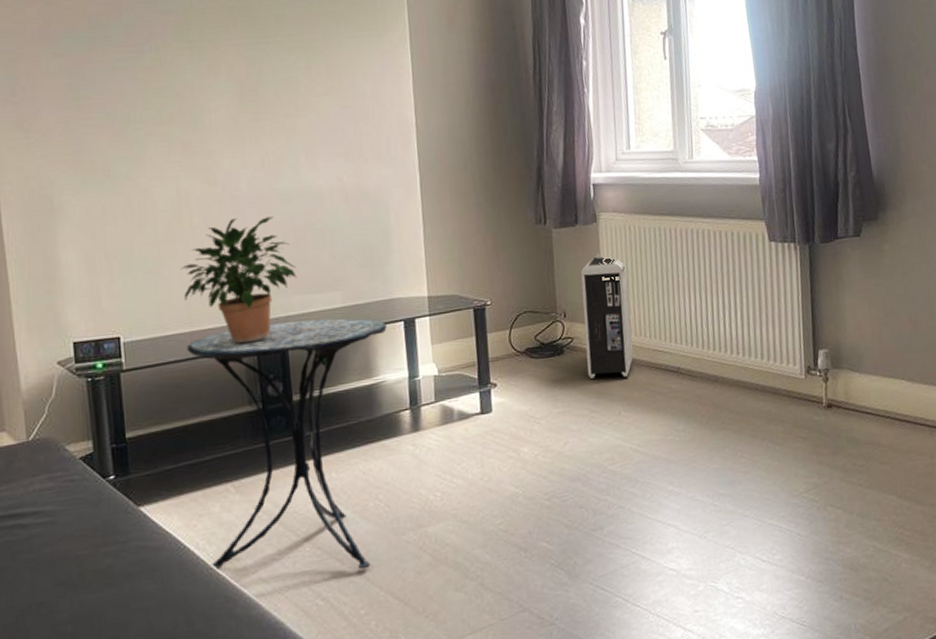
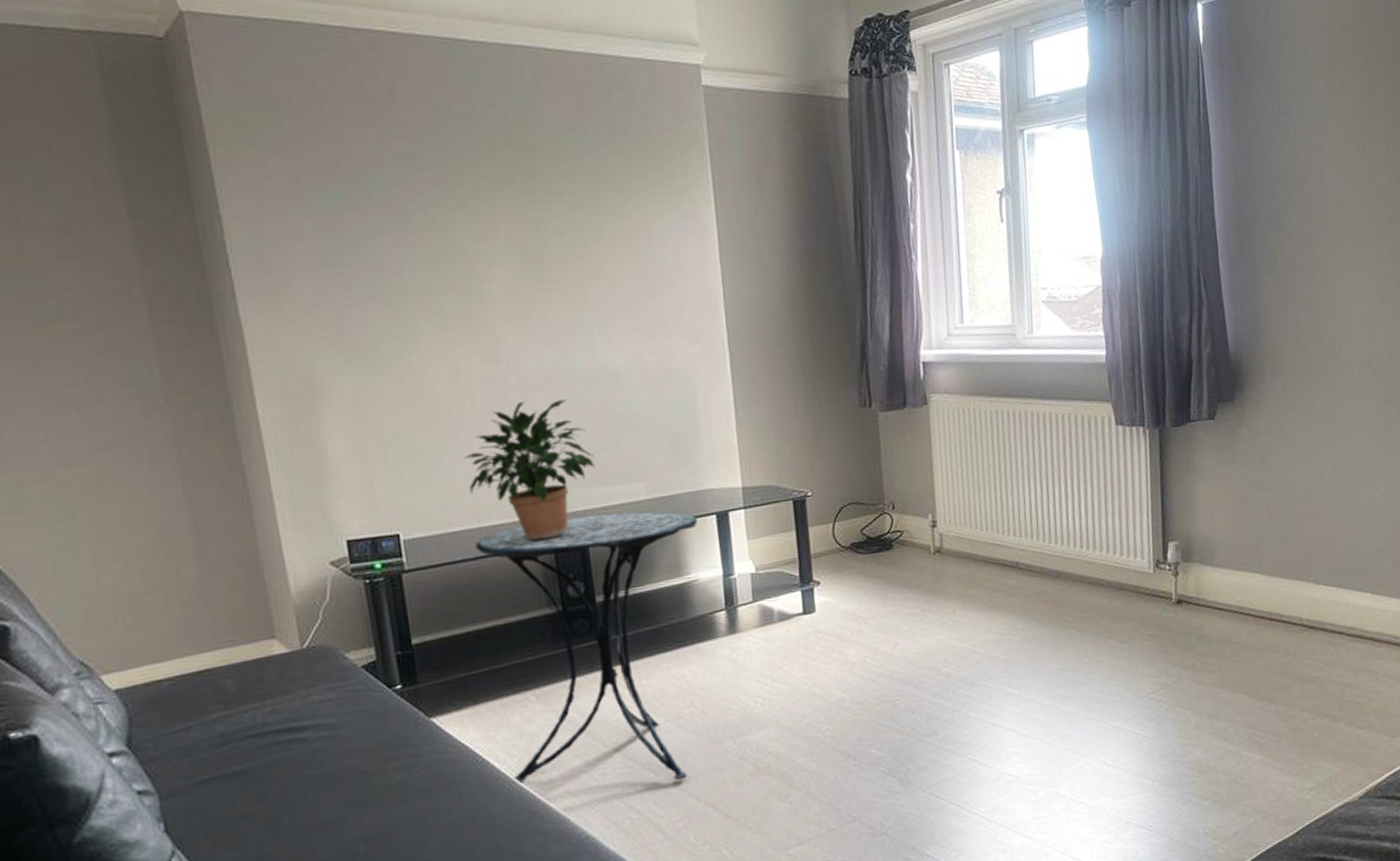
air purifier: present [581,253,635,379] -> none [910,439,970,575]

